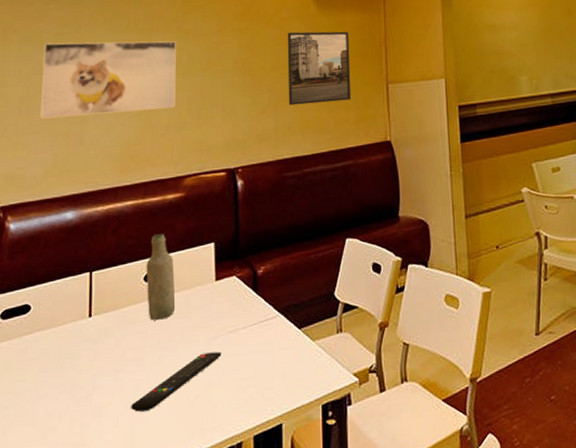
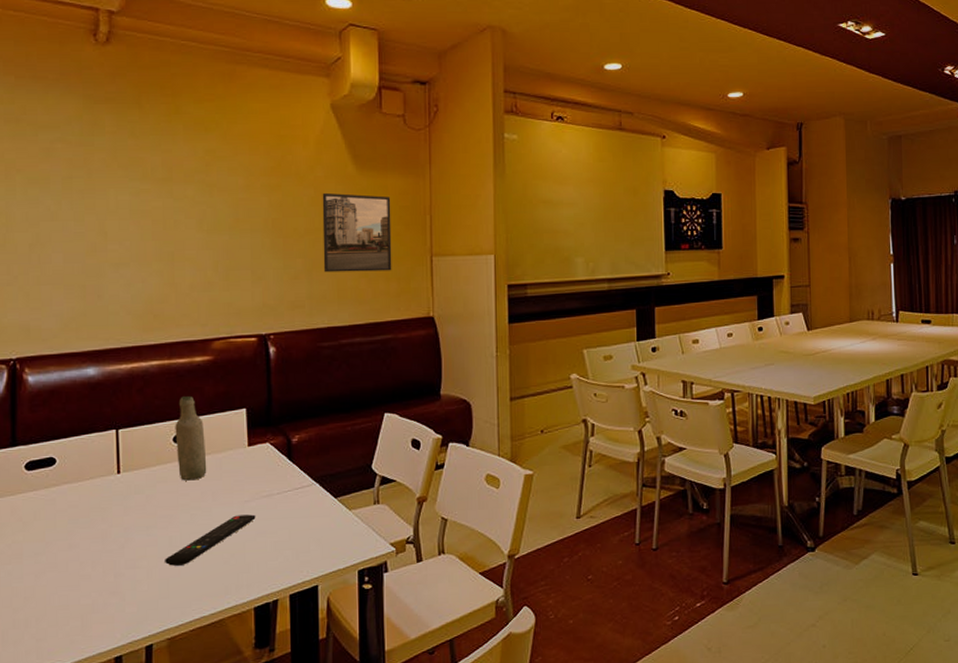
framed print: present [40,41,176,119] -> none [52,187,200,269]

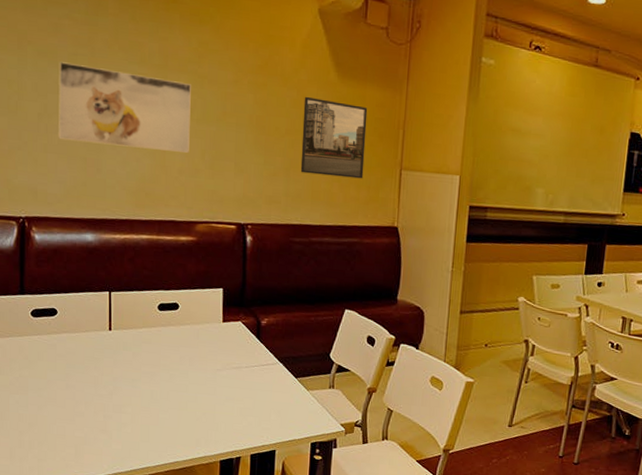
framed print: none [52,187,200,269] -> present [59,61,191,153]
remote control: present [165,514,256,566] -> none [146,380,226,417]
bottle: present [175,396,207,481] -> none [160,270,186,345]

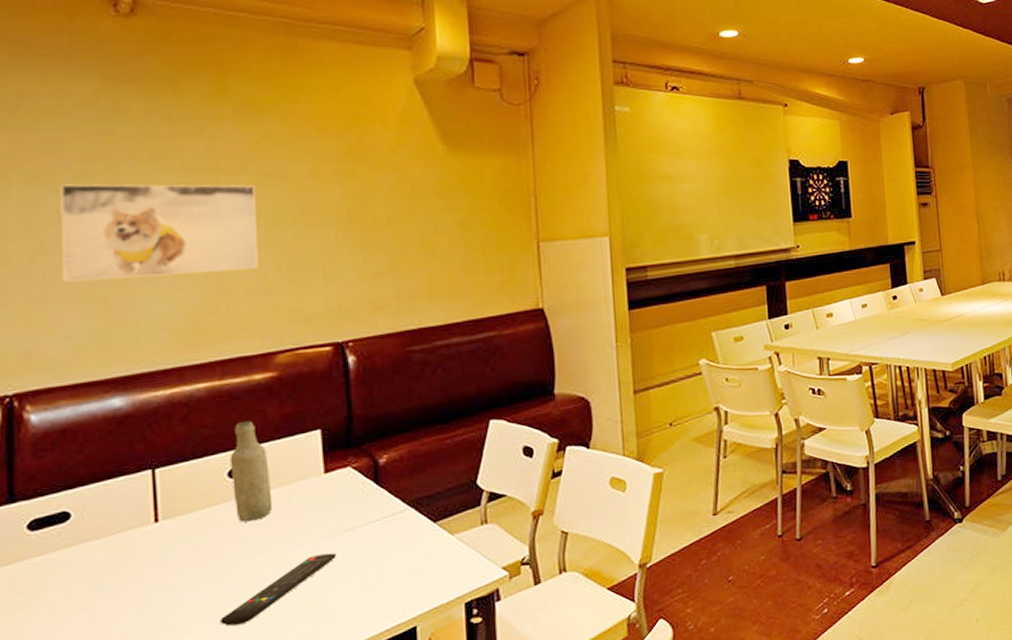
remote control: none [146,380,226,417] -> present [220,552,337,627]
bottle: none [160,270,186,345] -> present [229,421,273,522]
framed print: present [300,96,368,179] -> none [407,177,493,267]

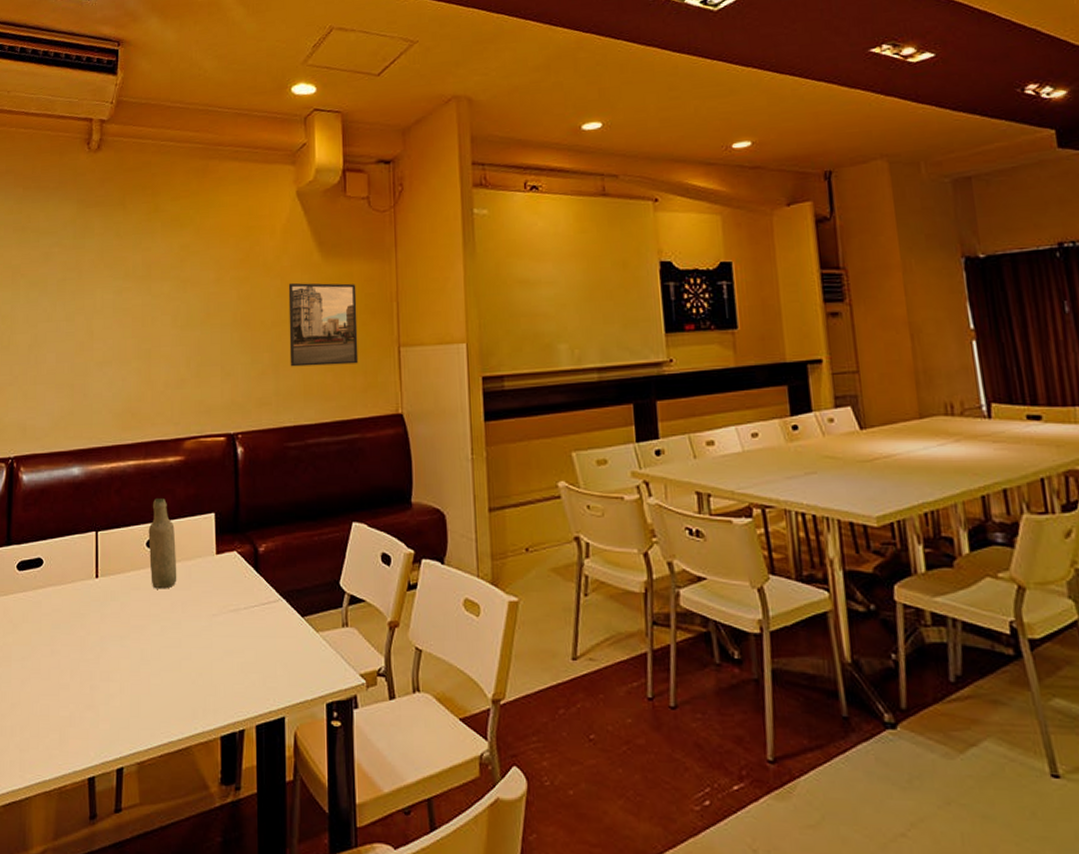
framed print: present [60,184,258,283] -> none [47,289,174,369]
remote control: present [220,552,337,627] -> none [136,630,223,682]
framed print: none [407,177,493,267] -> present [288,282,359,367]

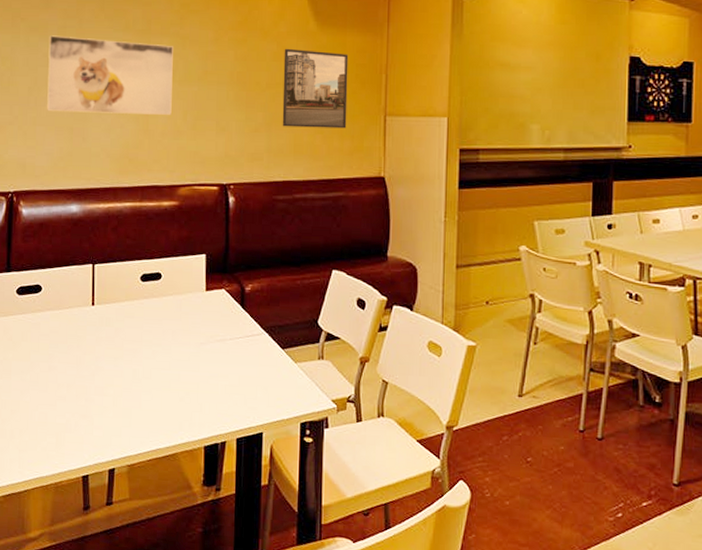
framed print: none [47,289,174,369] -> present [47,35,173,115]
bottle: present [148,499,177,589] -> none [142,238,169,319]

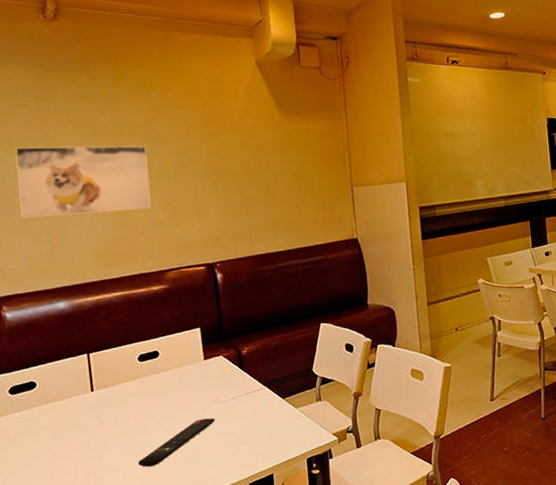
remote control: none [128,356,210,398] -> present [138,418,215,467]
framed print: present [282,48,349,129] -> none [253,137,319,207]

